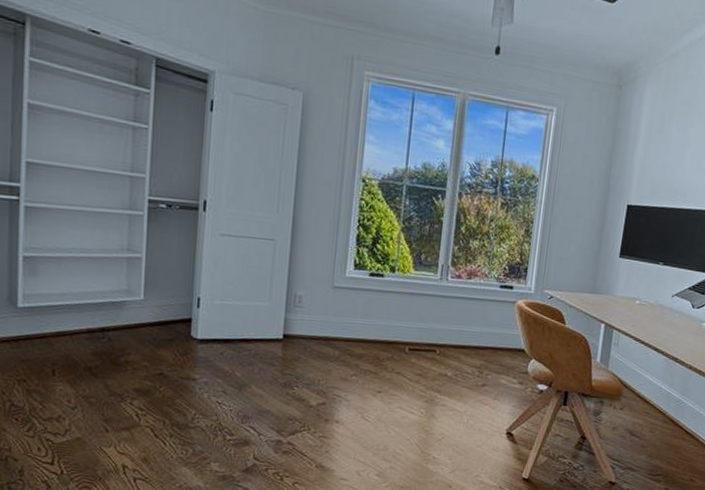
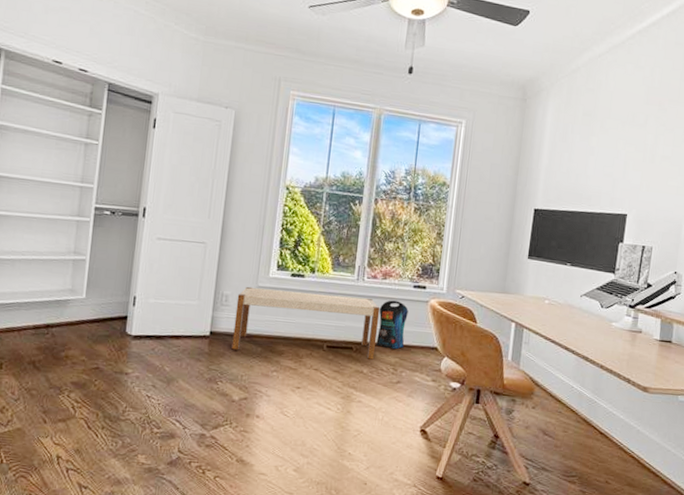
bench: none [307,286,465,363] -> present [231,286,380,360]
pouch: none [461,300,495,352] -> present [376,300,408,350]

